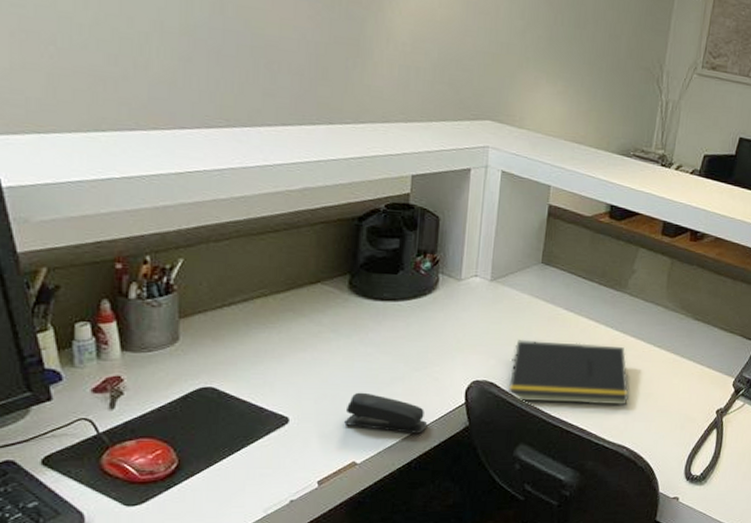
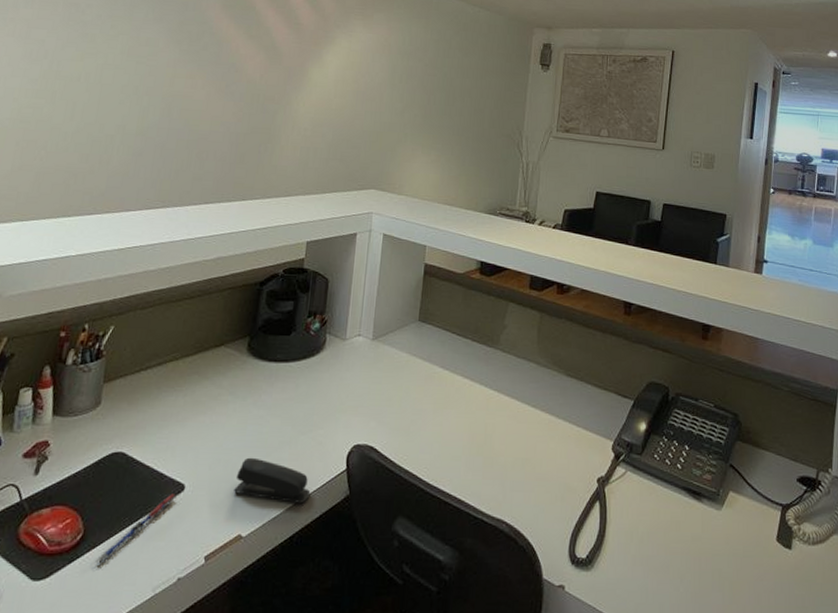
pen: none [196,426,281,490] -> present [95,493,177,564]
notepad: present [508,340,629,405] -> none [387,400,506,472]

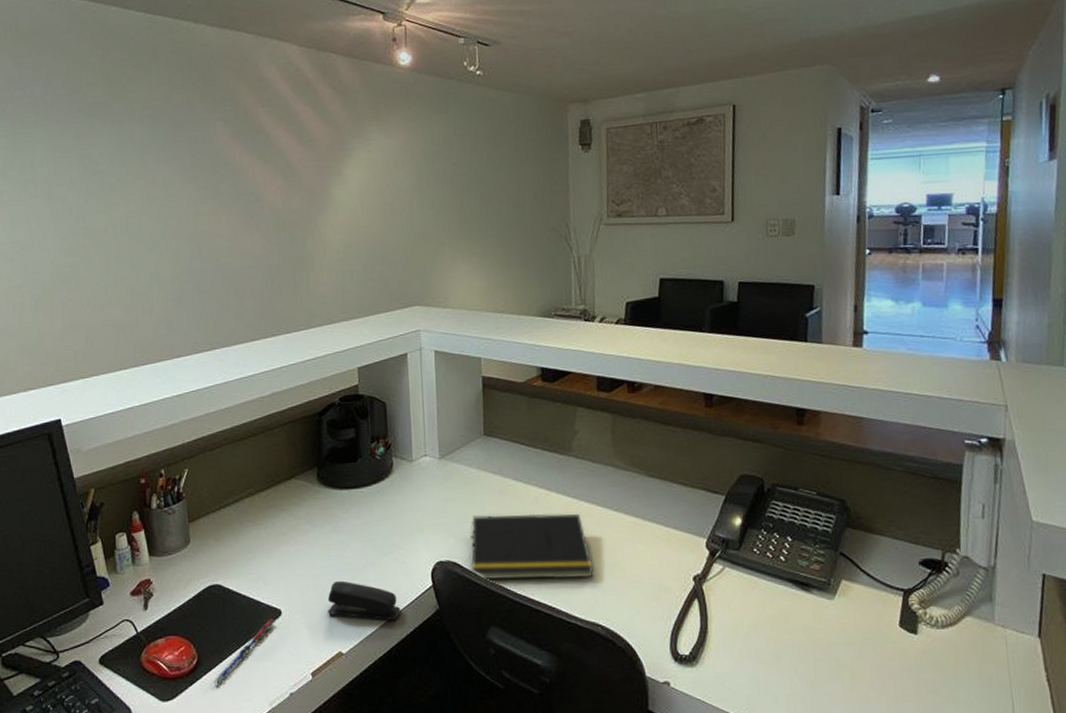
notepad: none [387,400,506,472] -> present [470,513,594,580]

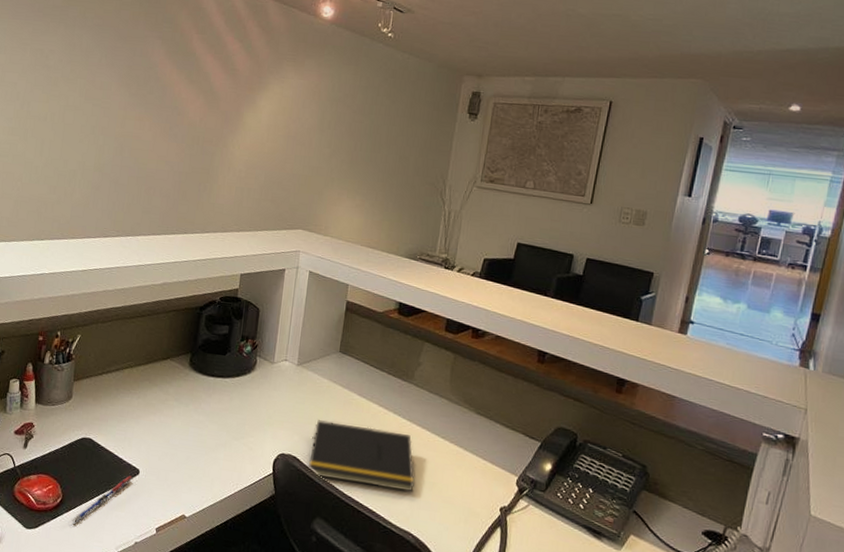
stapler: present [328,580,401,620] -> none [179,454,242,496]

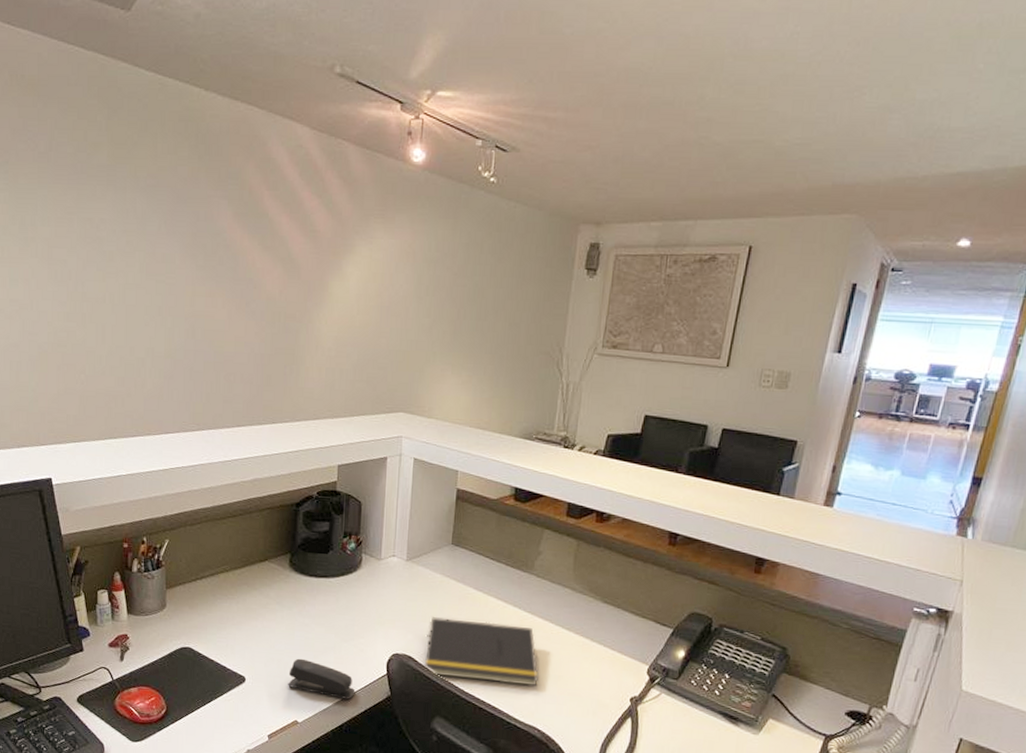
pen: present [72,475,133,523] -> none [179,683,239,734]
stapler: none [179,454,242,496] -> present [288,658,356,699]

